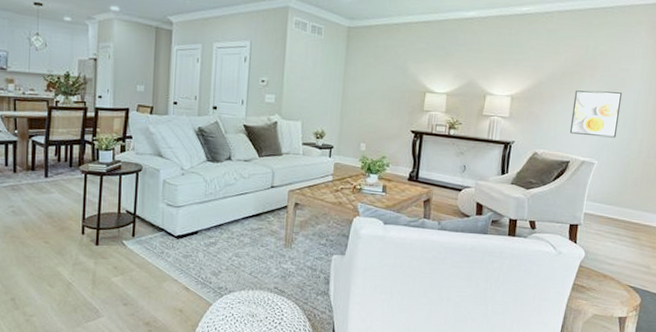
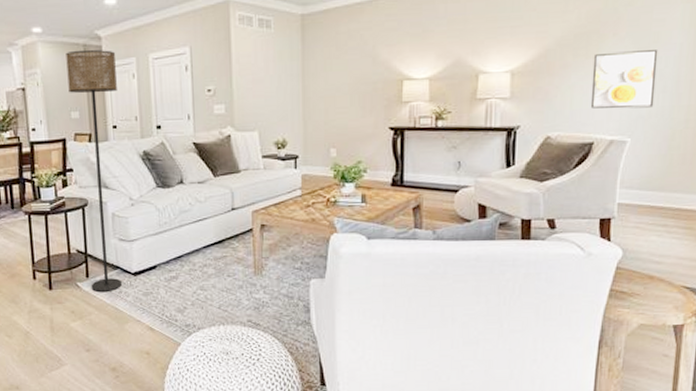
floor lamp: none [135,31,183,252] -> present [66,49,122,293]

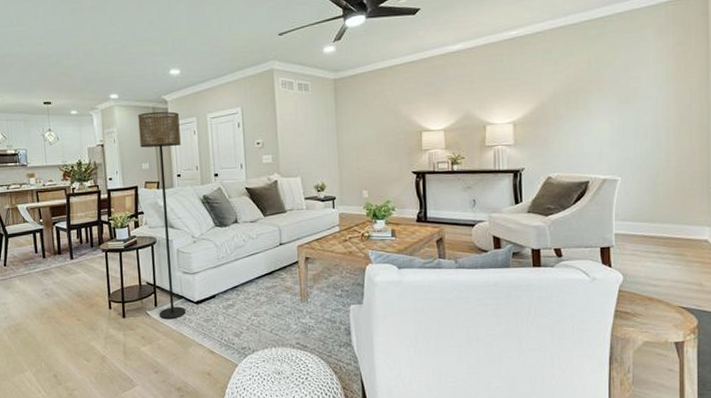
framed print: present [590,50,658,109] -> none [582,102,638,152]

